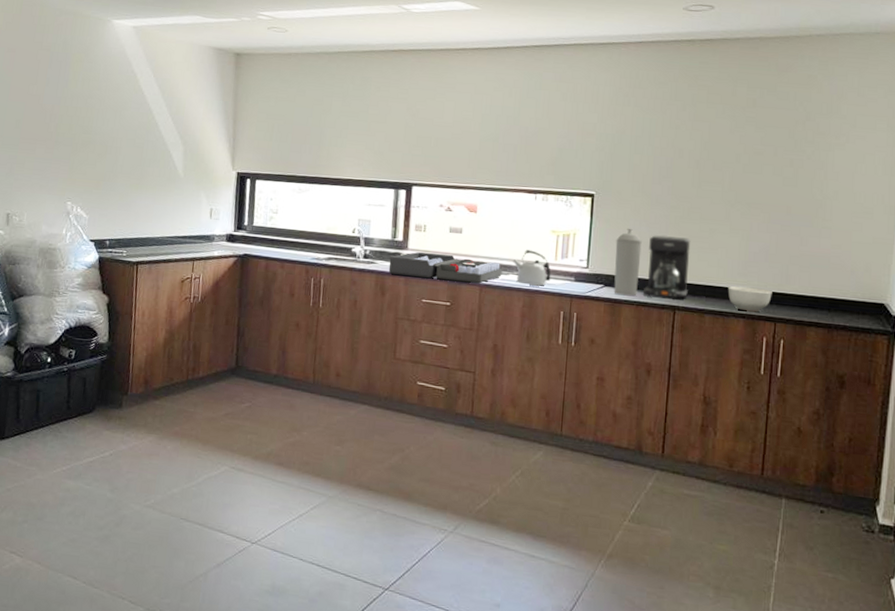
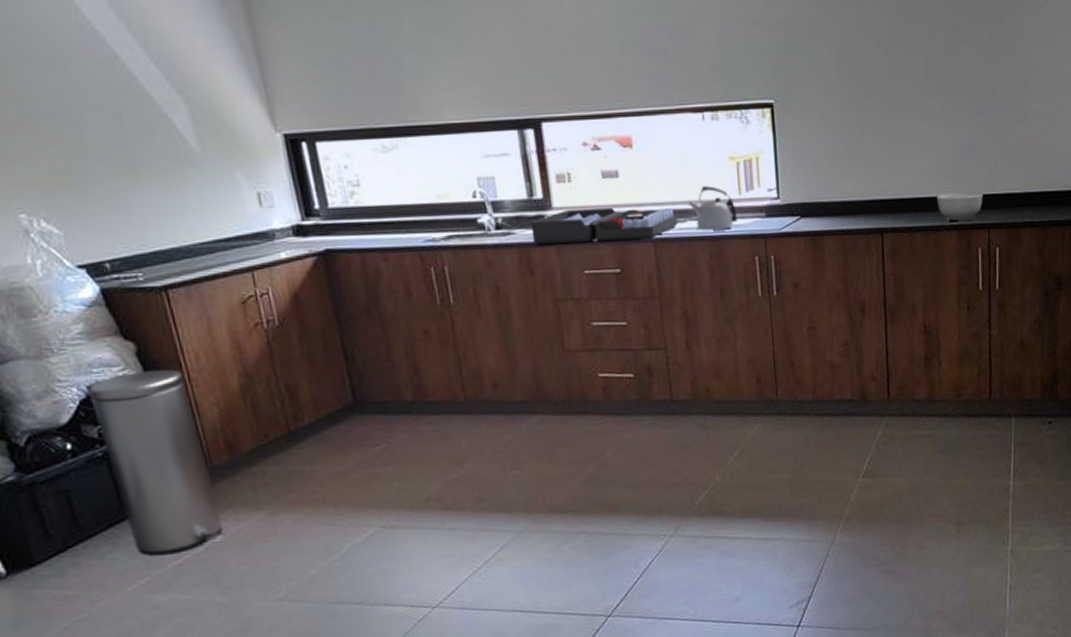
pedal bin: none [67,317,132,453] -> present [85,369,226,556]
canister: present [613,228,642,296] -> none [806,141,839,226]
coffee maker: present [643,235,691,300] -> none [845,144,895,221]

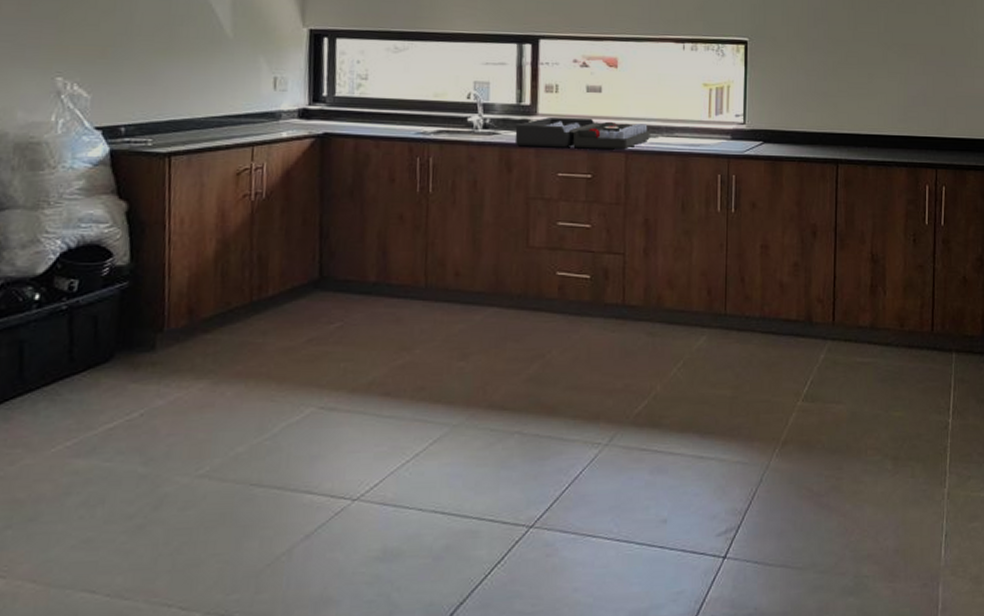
pedal bin: present [85,369,226,556] -> none [69,231,165,418]
kettle: present [687,186,738,232] -> none [660,107,705,149]
bowl: present [936,192,983,222] -> none [889,133,932,160]

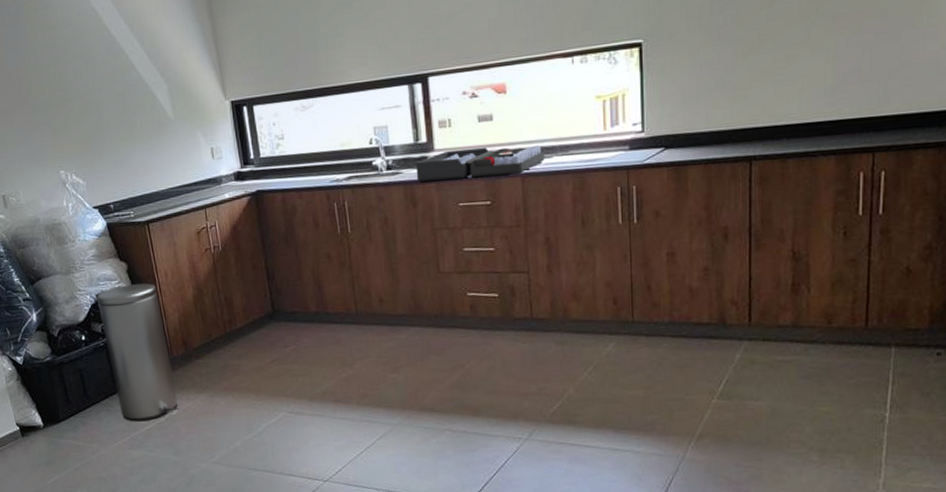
pedal bin: none [69,231,165,418] -> present [95,283,180,422]

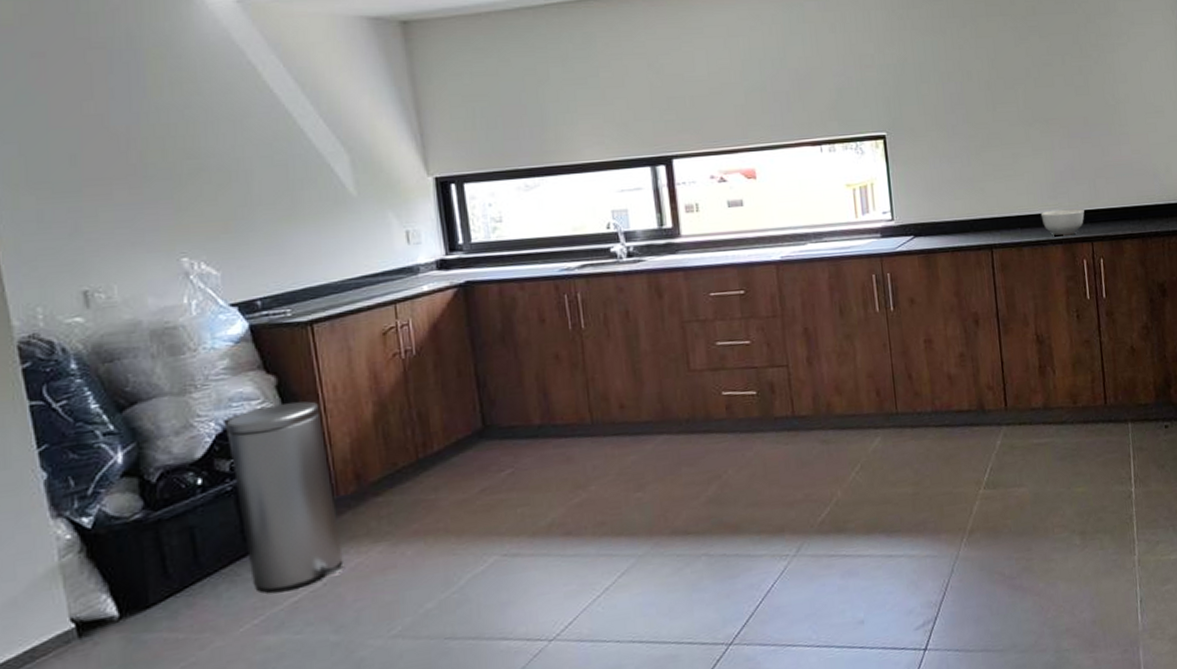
tool set: present [415,145,545,183] -> none [660,232,799,271]
bowl: none [813,115,868,147] -> present [1040,208,1085,236]

